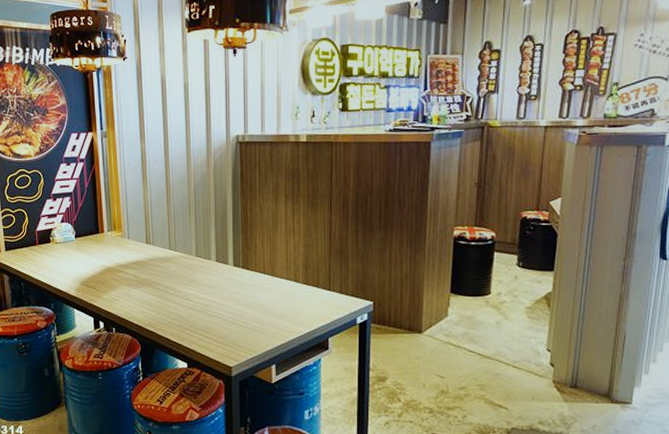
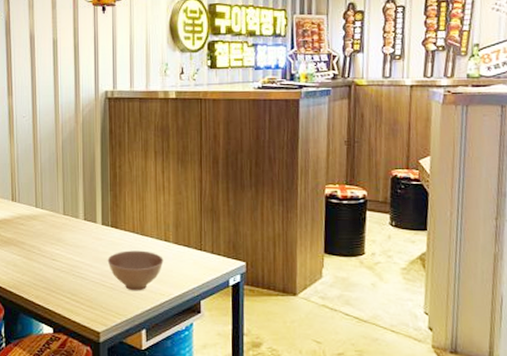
bowl: none [239,290,293,329] -> present [107,250,164,291]

